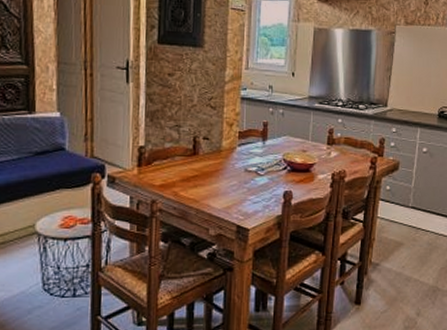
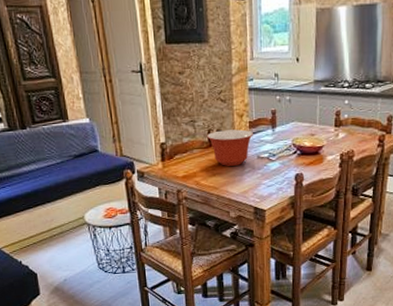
mixing bowl: none [192,138,243,178] -> present [207,129,254,166]

